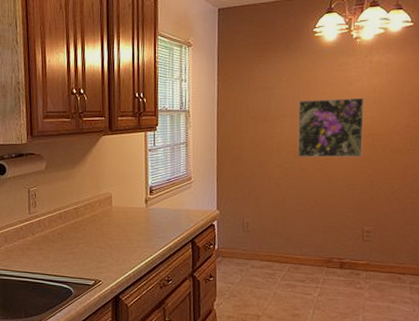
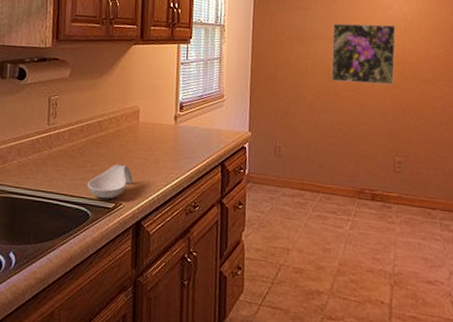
spoon rest: none [69,245,109,277] -> present [87,164,133,199]

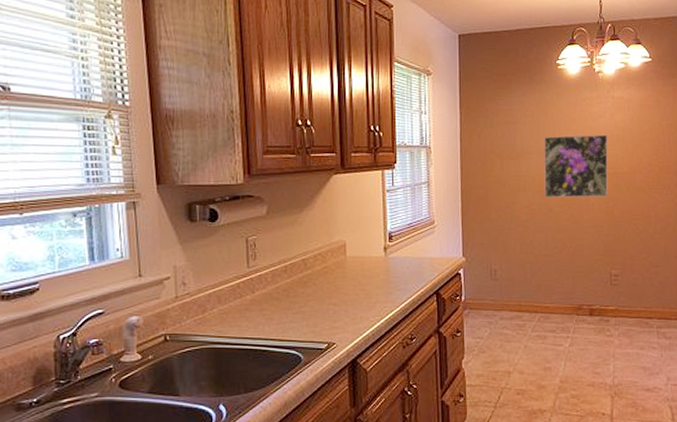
spoon rest: present [87,164,133,199] -> none [297,302,345,340]

